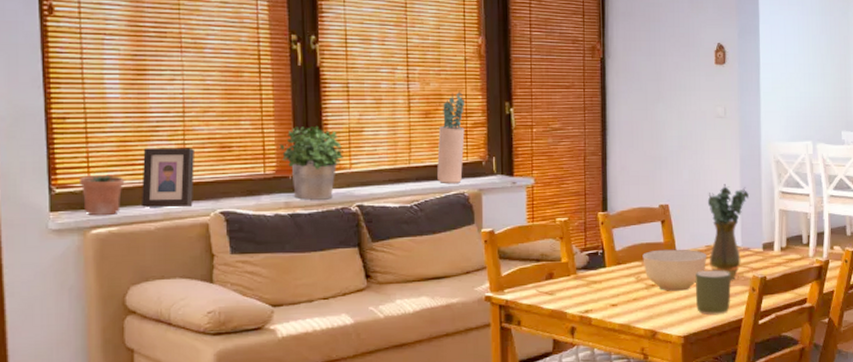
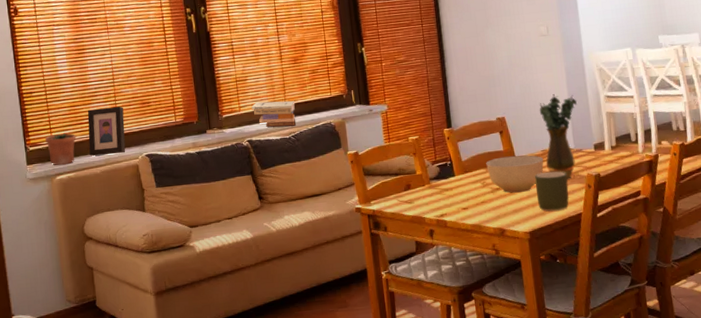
potted plant: present [279,125,343,200] -> none [184,79,234,140]
books: none [366,159,422,193] -> present [251,100,296,128]
vase: present [437,90,465,183] -> none [306,37,328,116]

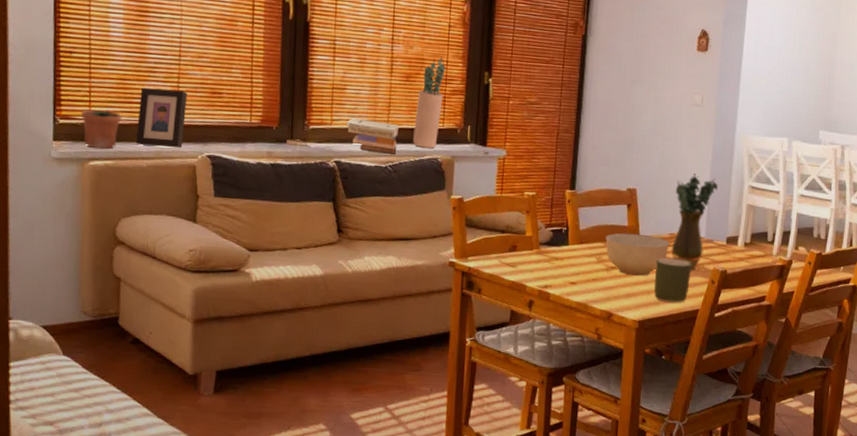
vase: none [306,37,328,116] -> present [413,56,446,148]

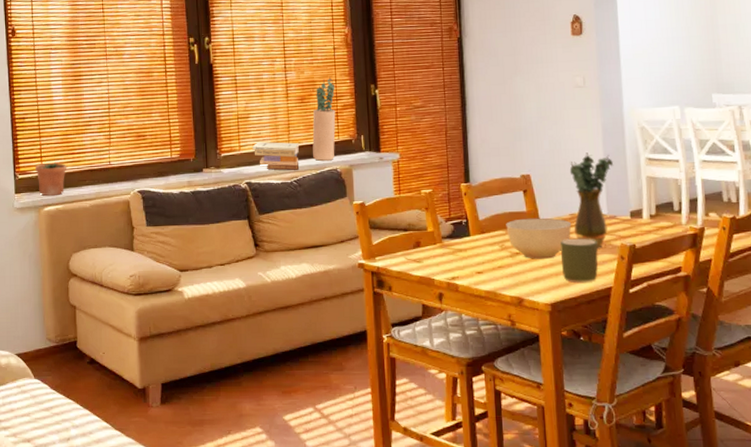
picture frame: present [136,87,187,149] -> none [79,138,118,189]

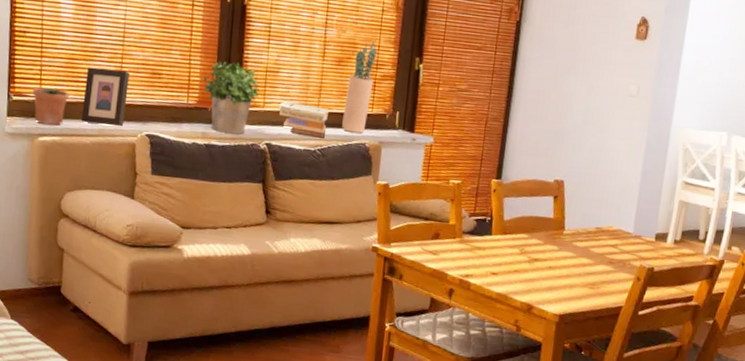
picture frame: none [79,138,118,189] -> present [81,67,129,127]
potted plant: none [182,114,234,179] -> present [202,61,259,135]
bowl: present [506,217,572,259] -> none [529,225,596,270]
mug: present [560,238,599,283] -> none [576,252,617,299]
vase: present [569,152,613,247] -> none [597,166,650,265]

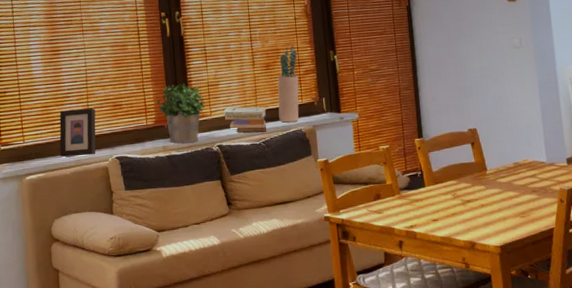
planter: present [33,87,70,126] -> none [17,133,48,166]

